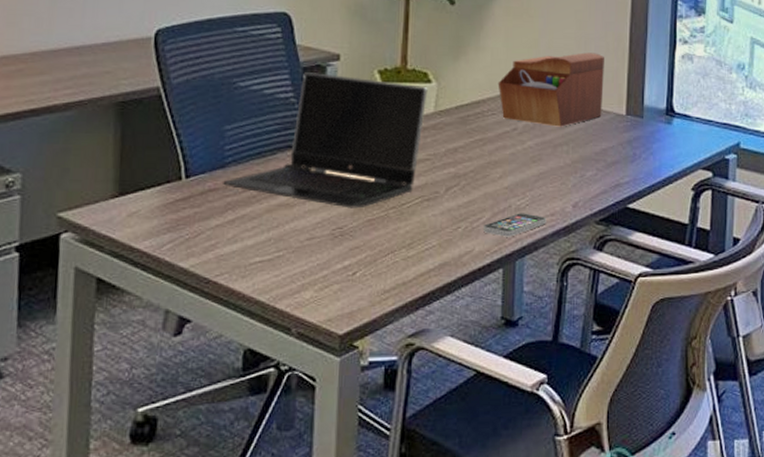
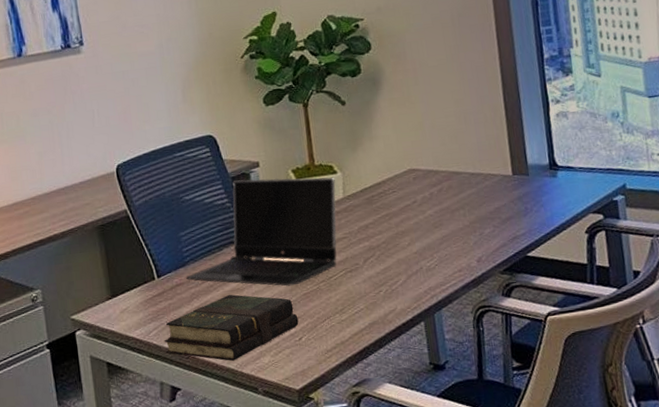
book: none [179,211,356,292] -> present [164,294,299,361]
smartphone: present [482,213,546,237] -> none [400,272,456,295]
sewing box: present [498,52,604,127] -> none [393,125,490,195]

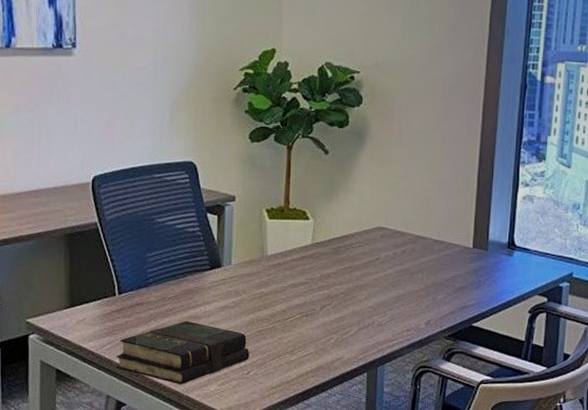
laptop computer: present [186,177,337,286] -> none [147,211,306,321]

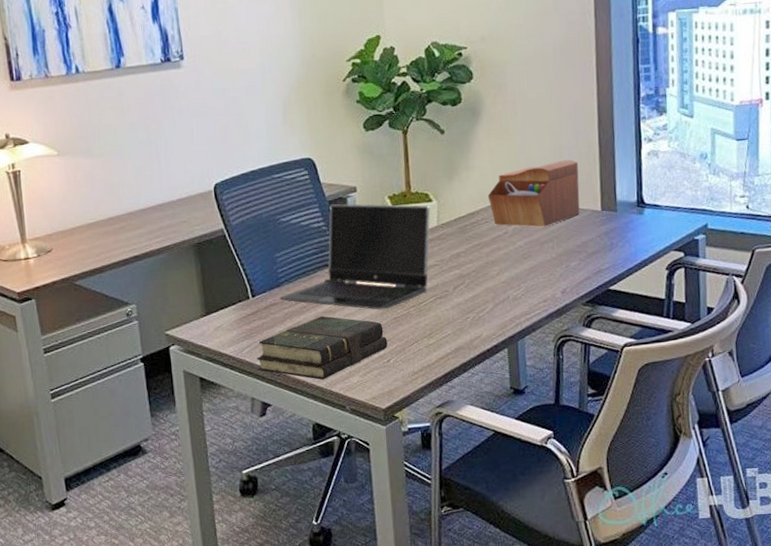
laptop computer: none [147,211,306,321] -> present [280,204,430,310]
sewing box: none [364,194,455,258] -> present [487,160,580,227]

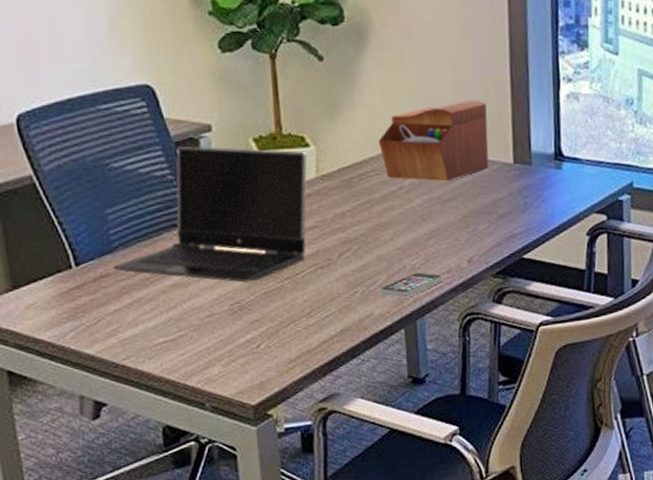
book: present [256,316,388,380] -> none [84,290,257,371]
smartphone: none [487,301,540,323] -> present [379,272,443,298]

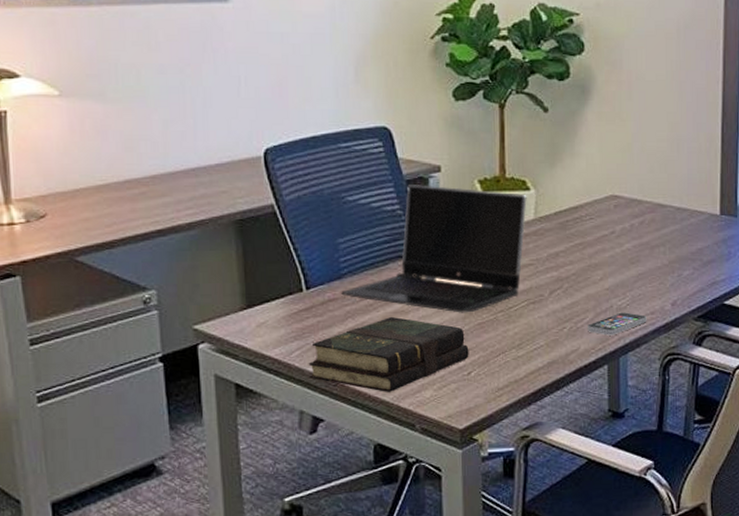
book: none [84,290,257,371] -> present [308,317,469,392]
sewing box: present [378,100,489,182] -> none [594,154,697,229]

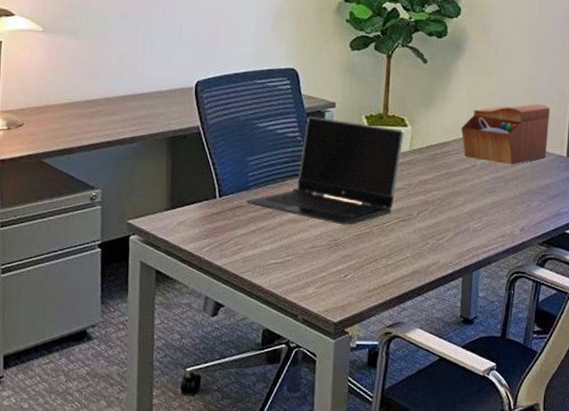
book: present [308,317,469,392] -> none [215,224,347,287]
smartphone: present [586,312,647,336] -> none [446,234,498,253]
sewing box: none [594,154,697,229] -> present [461,104,550,165]

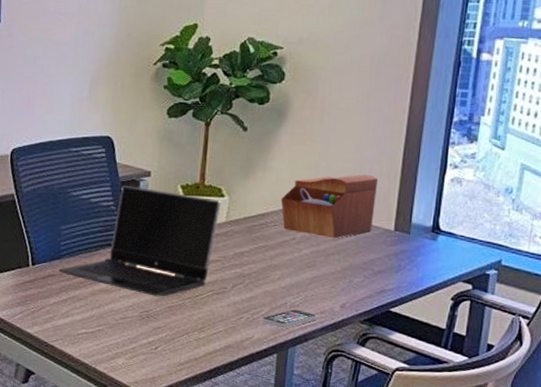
smartphone: none [446,234,498,253] -> present [261,309,317,329]

